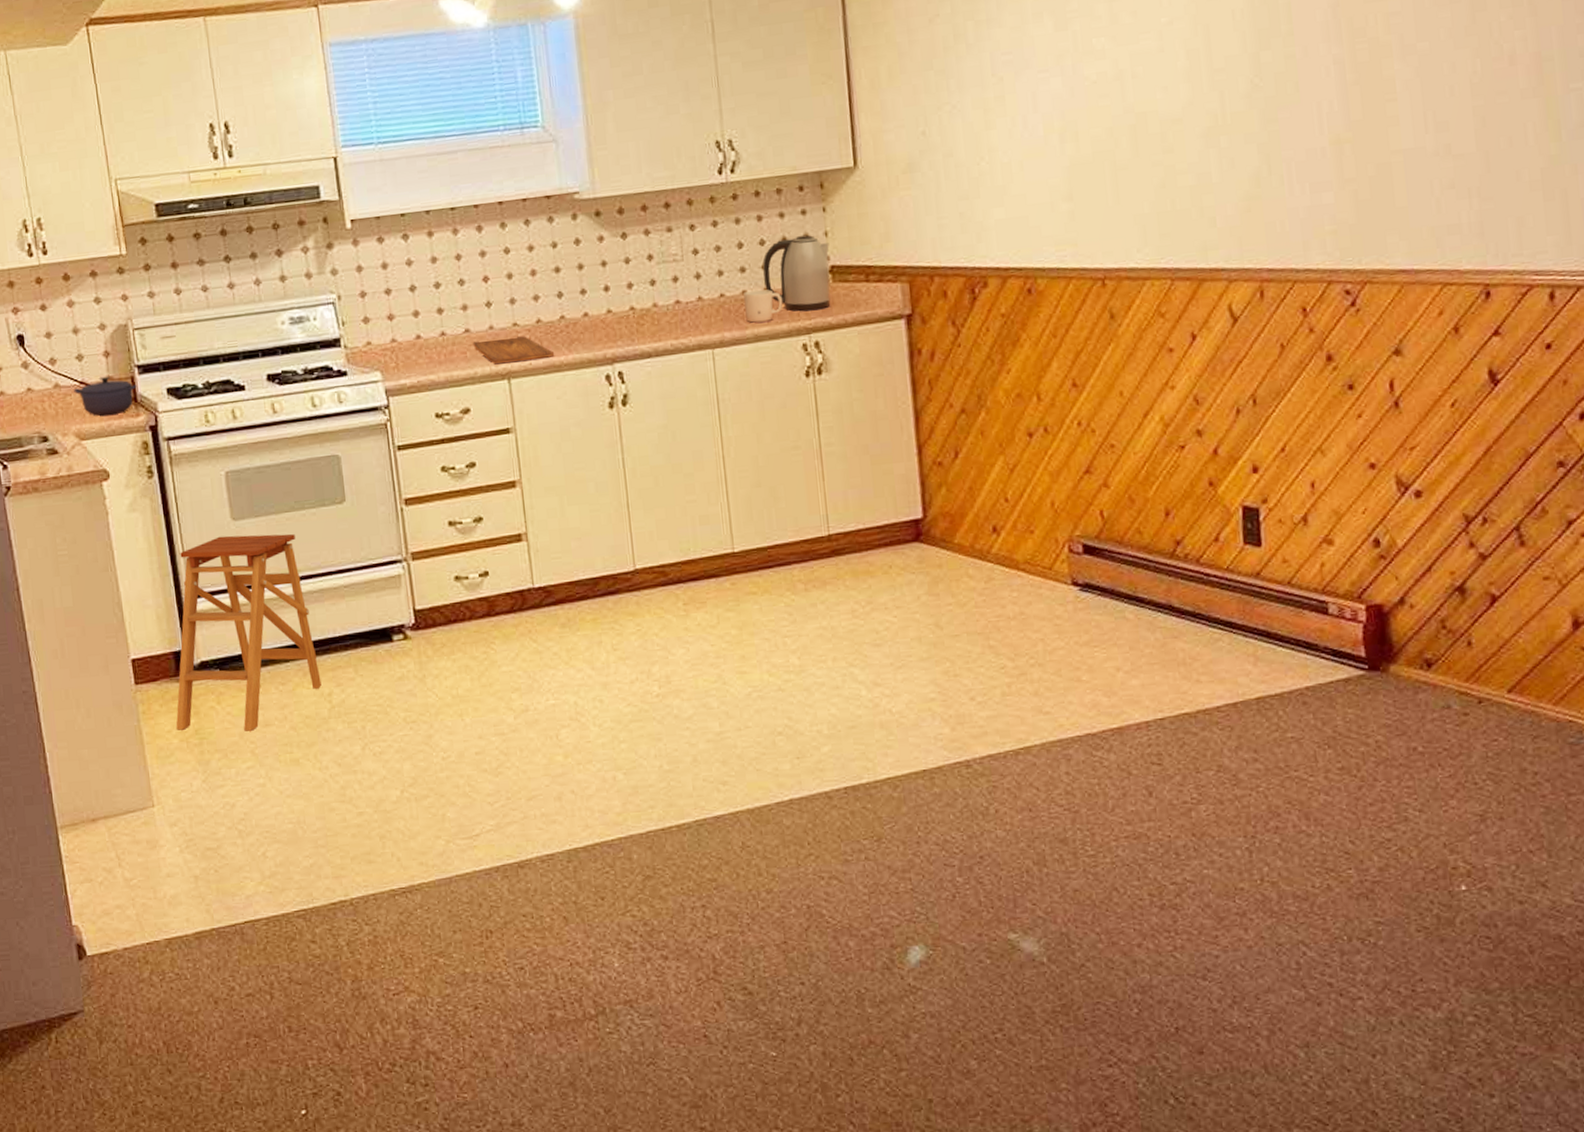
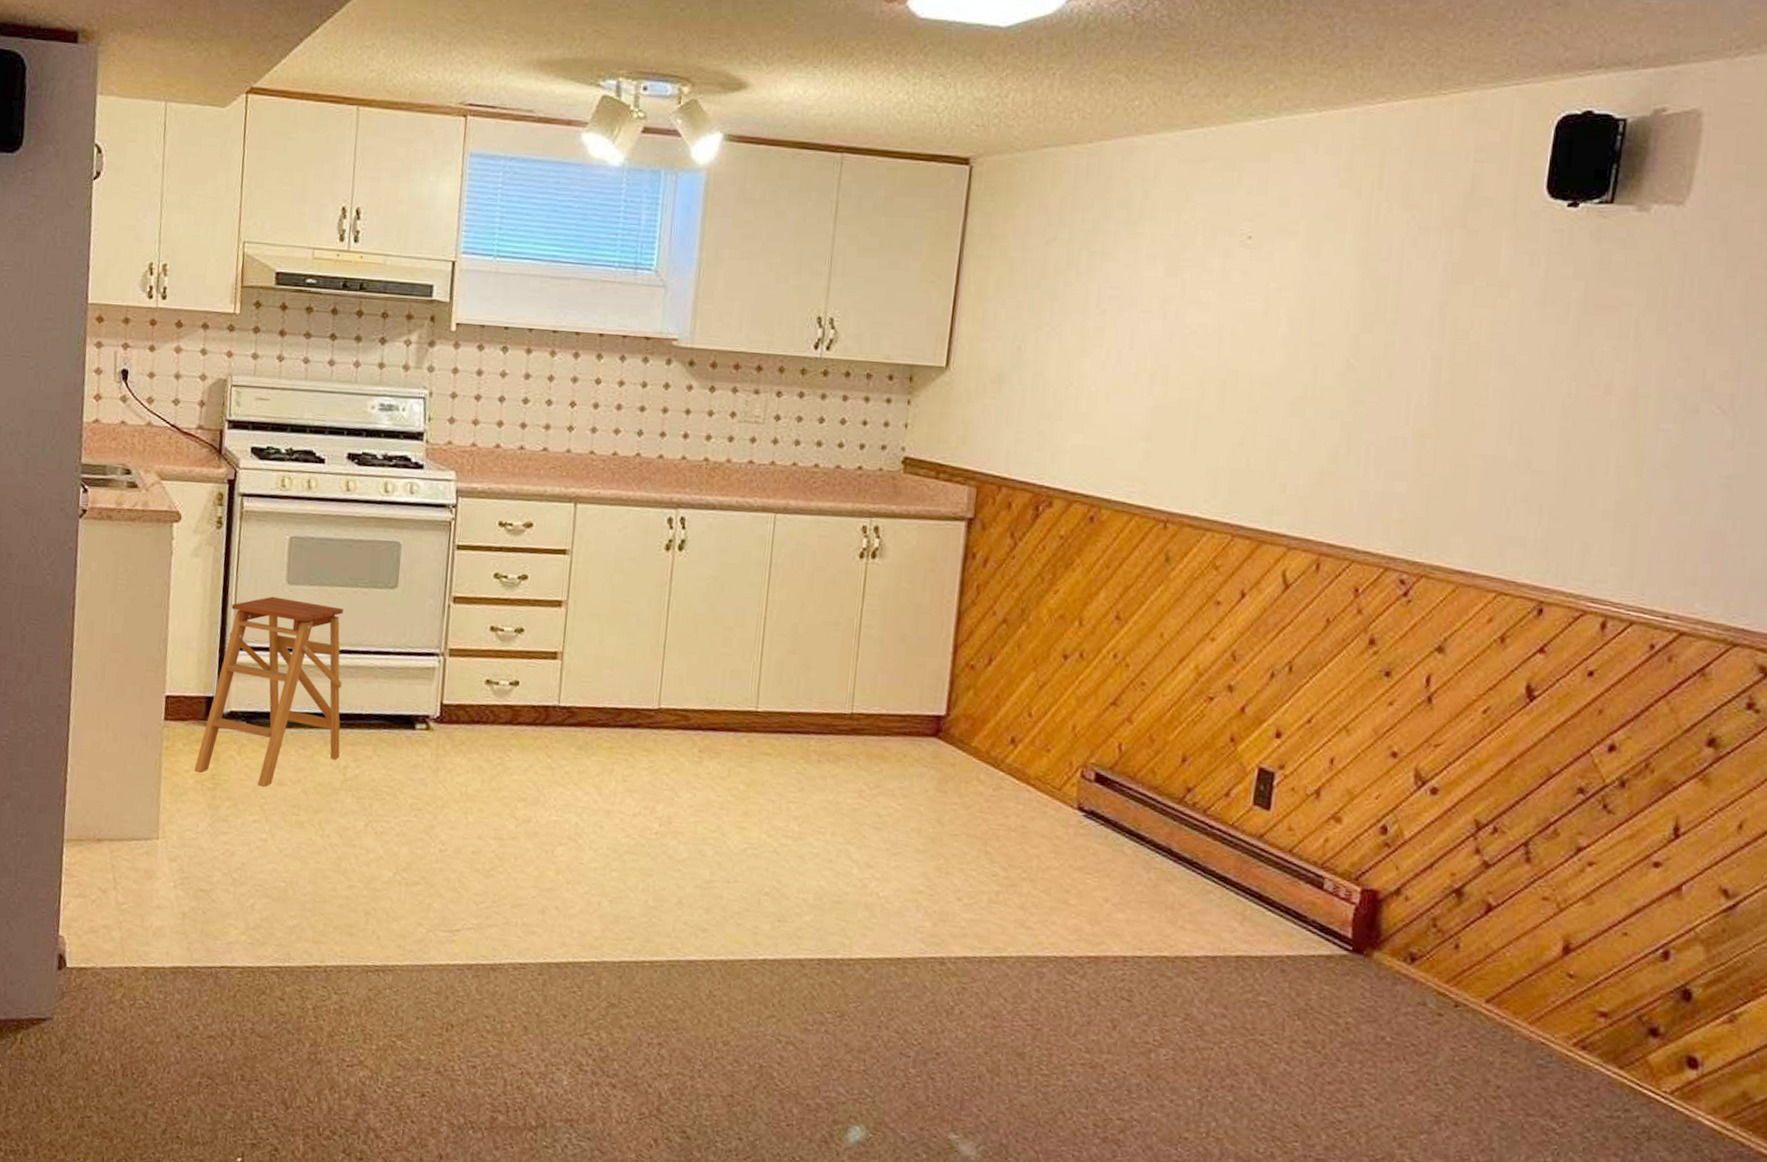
cooking pot: present [73,376,137,416] -> none [164,424,224,462]
cutting board: present [472,336,555,365] -> none [548,461,624,491]
mug: present [743,289,783,323] -> none [812,464,852,498]
kettle: present [762,234,831,311] -> none [837,422,907,497]

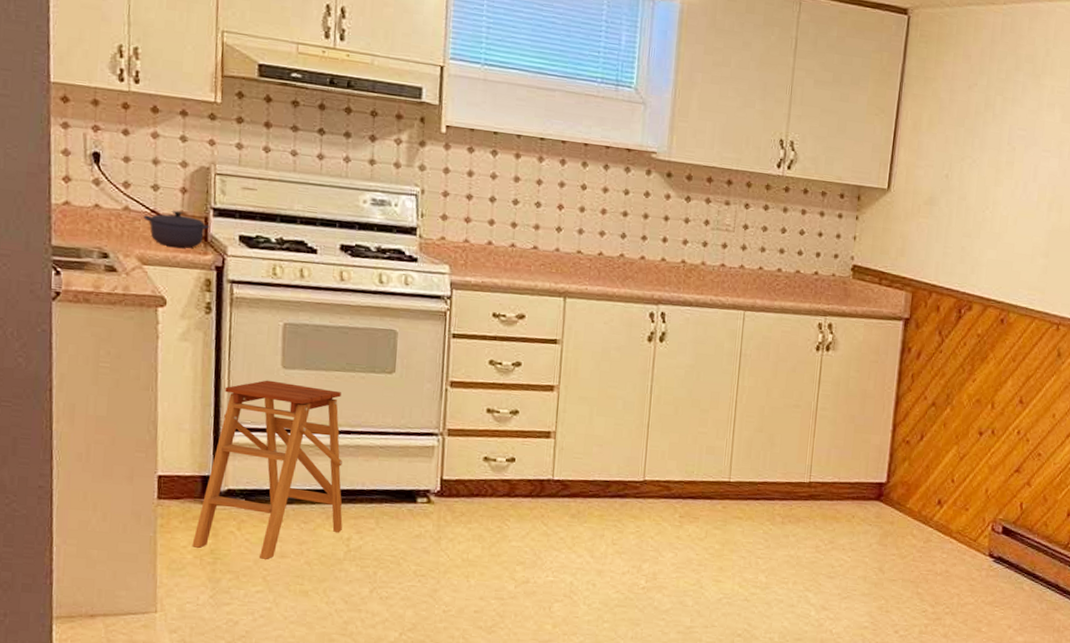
cooking pot: none [164,424,224,462] -> present [143,210,210,248]

